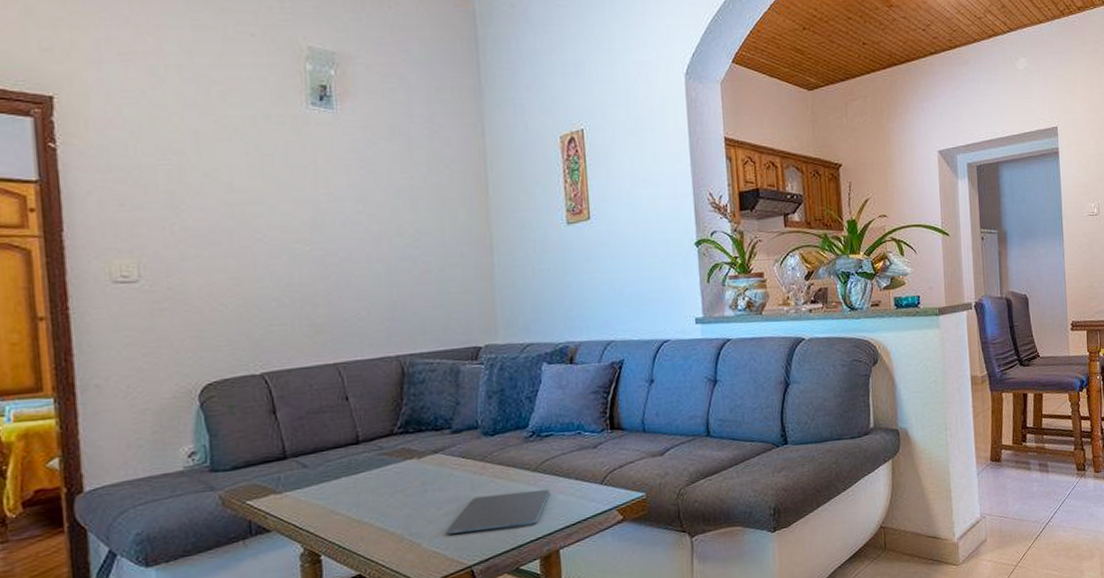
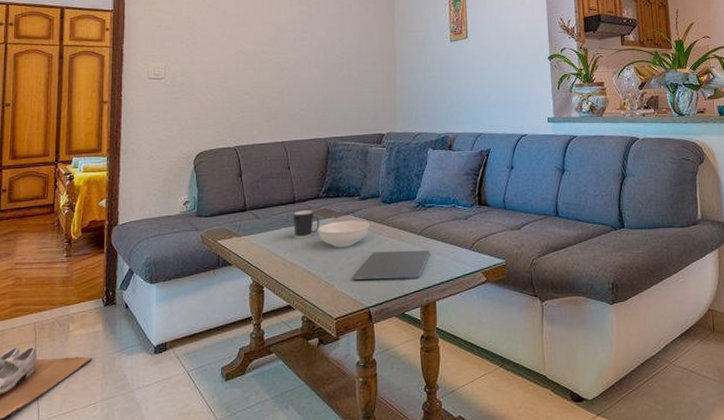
mug: none [356,451,397,490] -> present [292,210,320,239]
bowl: none [393,459,468,496] -> present [317,220,370,247]

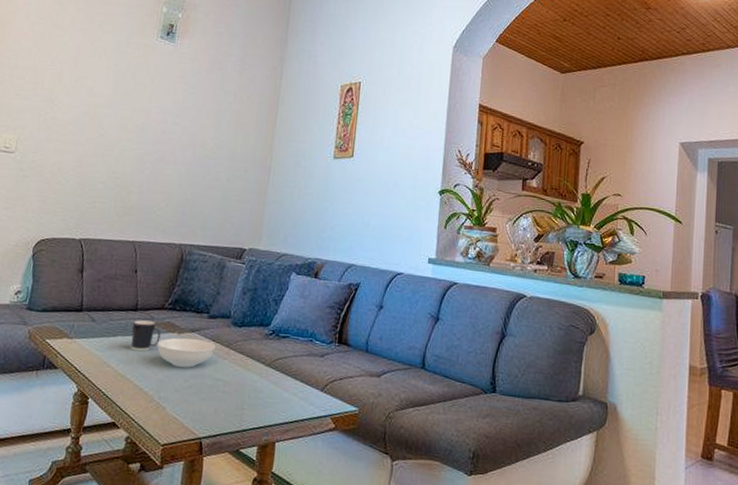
tablet: present [352,250,430,280] -> none [187,377,277,414]

